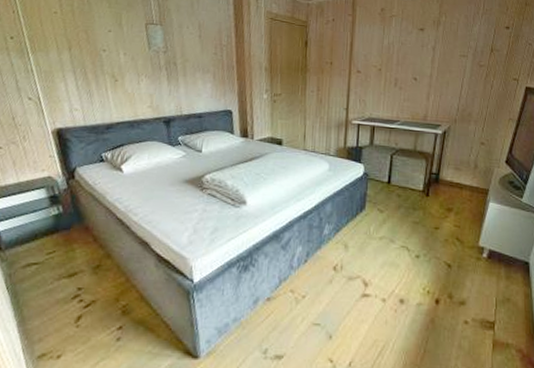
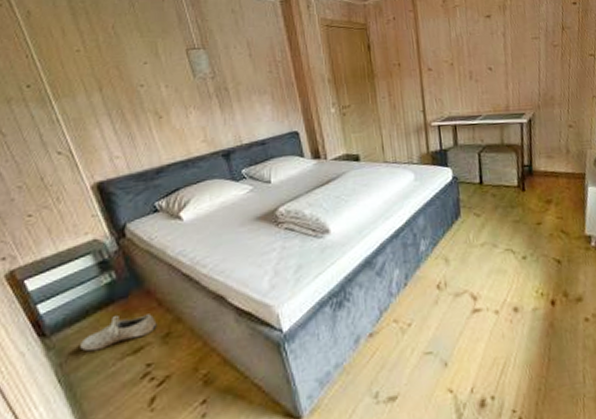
shoe: none [27,243,91,269] -> present [80,314,157,352]

